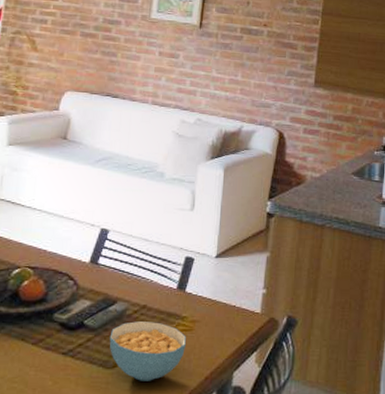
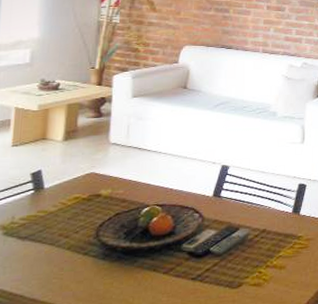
cereal bowl: present [109,321,186,381] -> none [234,243,302,296]

